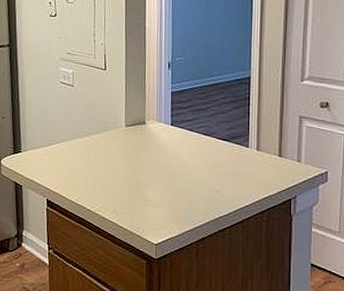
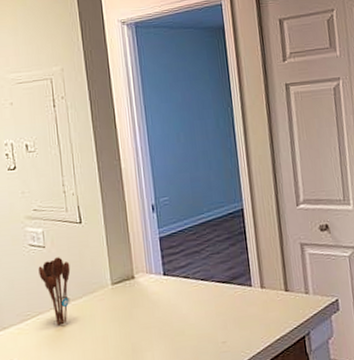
utensil holder: none [66,96,93,154] -> present [38,257,71,326]

